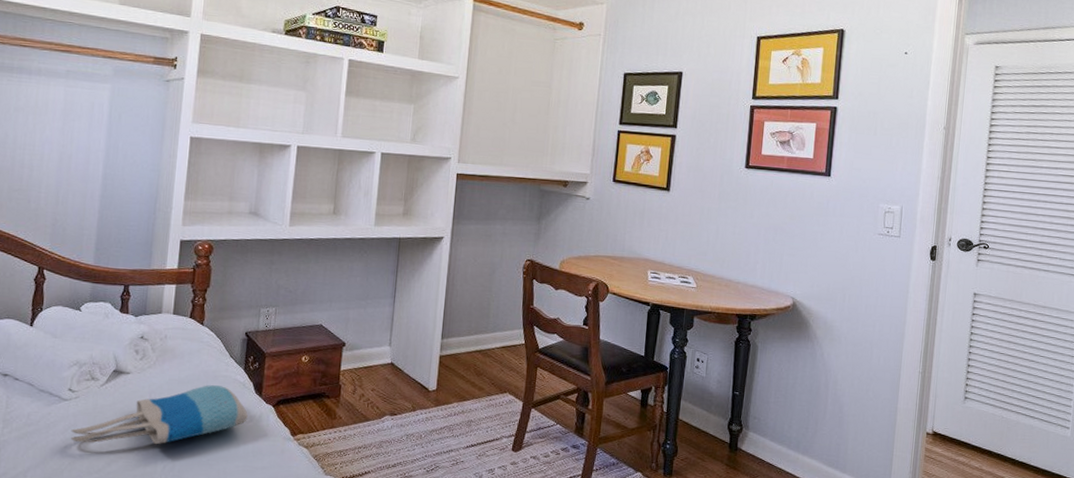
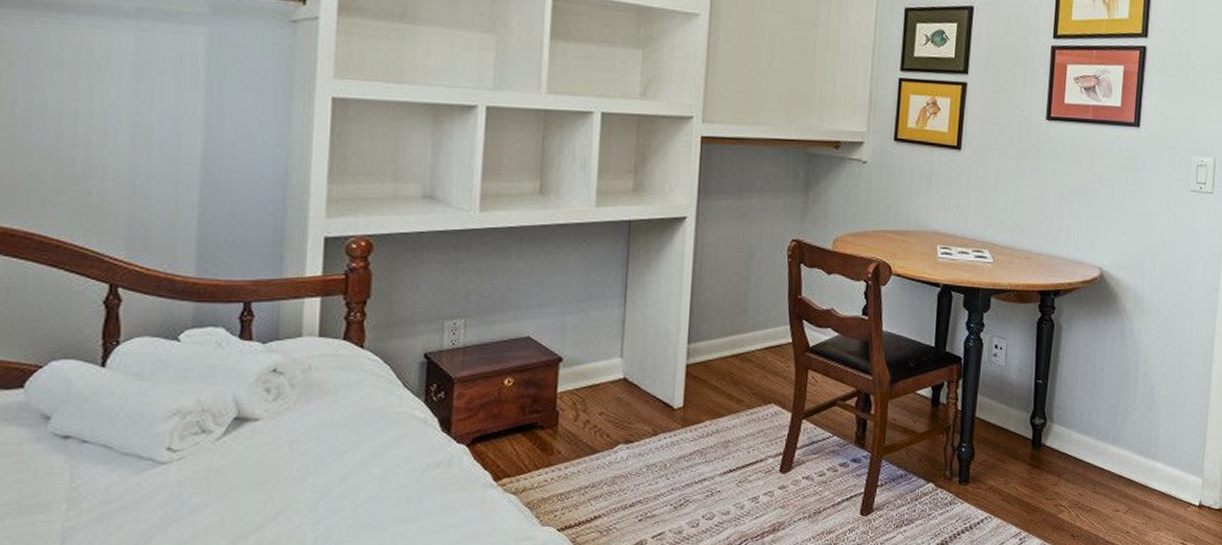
tote bag: present [70,385,248,445] -> none [173,426,432,519]

